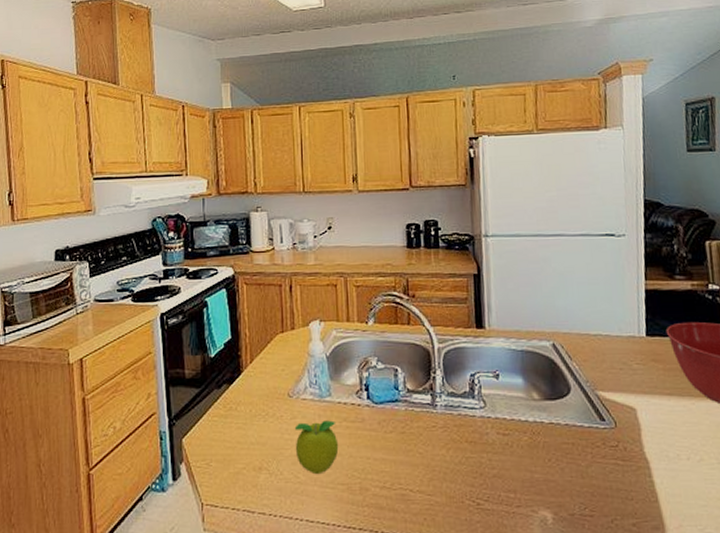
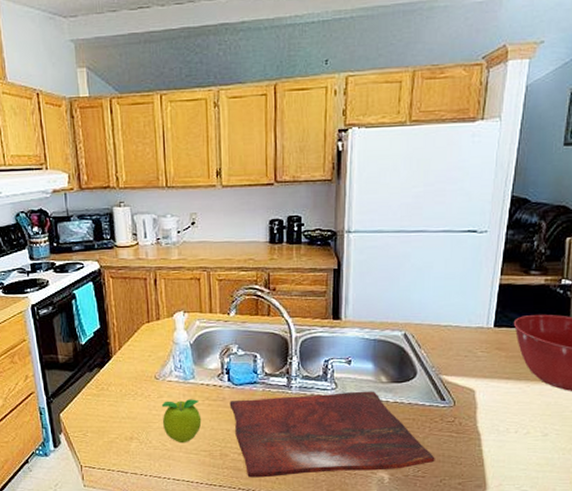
cutting board: none [369,410,603,518] -> present [229,391,435,478]

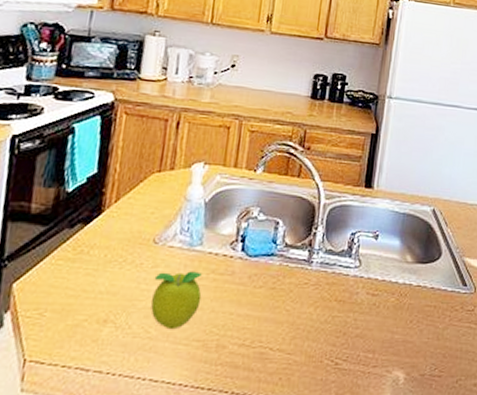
cutting board: present [229,391,435,478] -> none [238,271,453,378]

